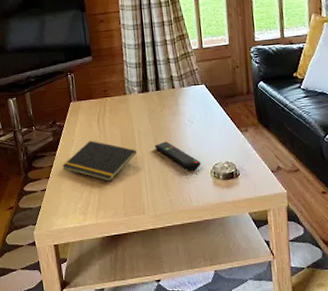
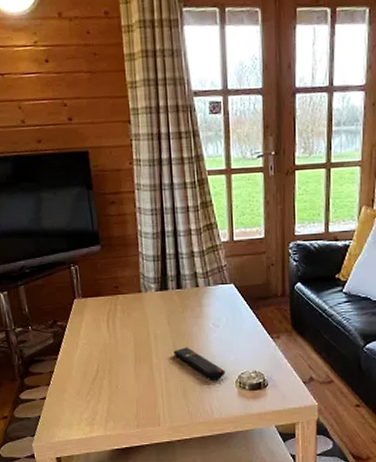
notepad: present [62,140,137,182] -> none [65,343,153,391]

